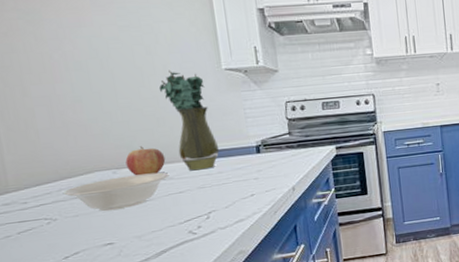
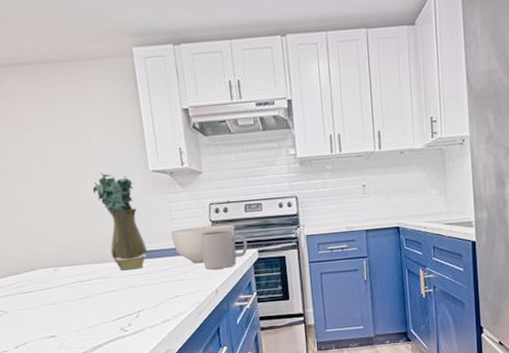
bowl: present [63,172,170,211] -> none [13,271,103,306]
fruit: present [125,146,166,176] -> none [64,246,100,274]
bowl: none [244,121,313,162] -> present [170,224,235,264]
mug: none [276,127,326,167] -> present [200,230,248,270]

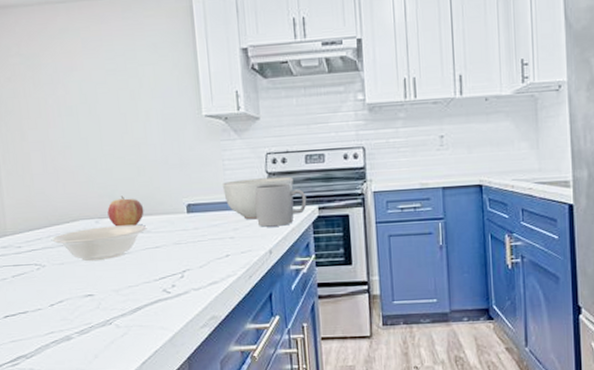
bowl: none [13,271,103,306] -> present [52,224,147,262]
fruit: none [64,246,100,274] -> present [107,196,144,227]
vase: present [92,172,148,271] -> none [140,116,197,225]

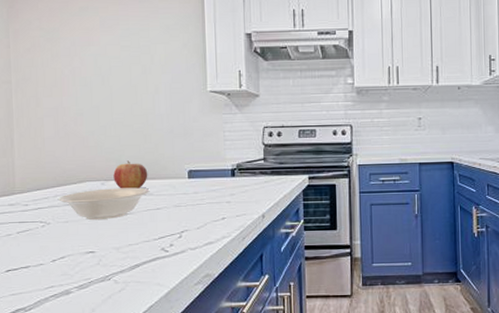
bowl: present [221,176,294,220] -> none [221,148,287,186]
mug: present [254,183,307,227] -> none [250,155,299,193]

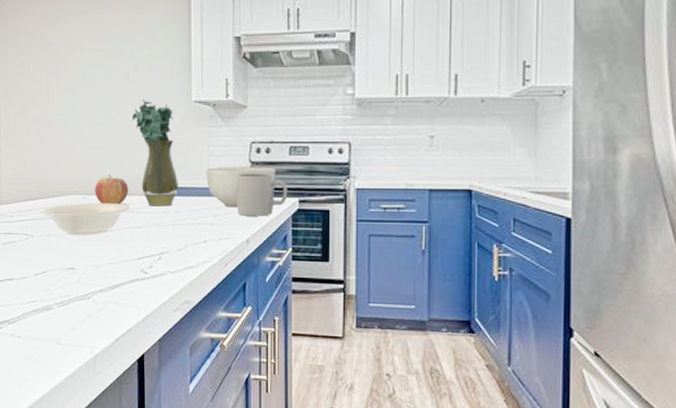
vase: none [149,89,197,189] -> present [131,98,179,207]
bowl: none [221,148,287,186] -> present [205,167,276,208]
mug: none [250,155,299,193] -> present [235,174,288,216]

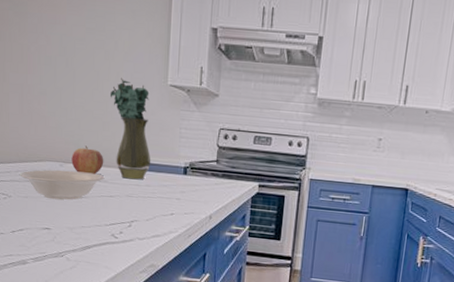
bowl: present [205,167,276,208] -> none [176,148,240,187]
mug: present [235,174,288,216] -> none [202,156,250,196]

